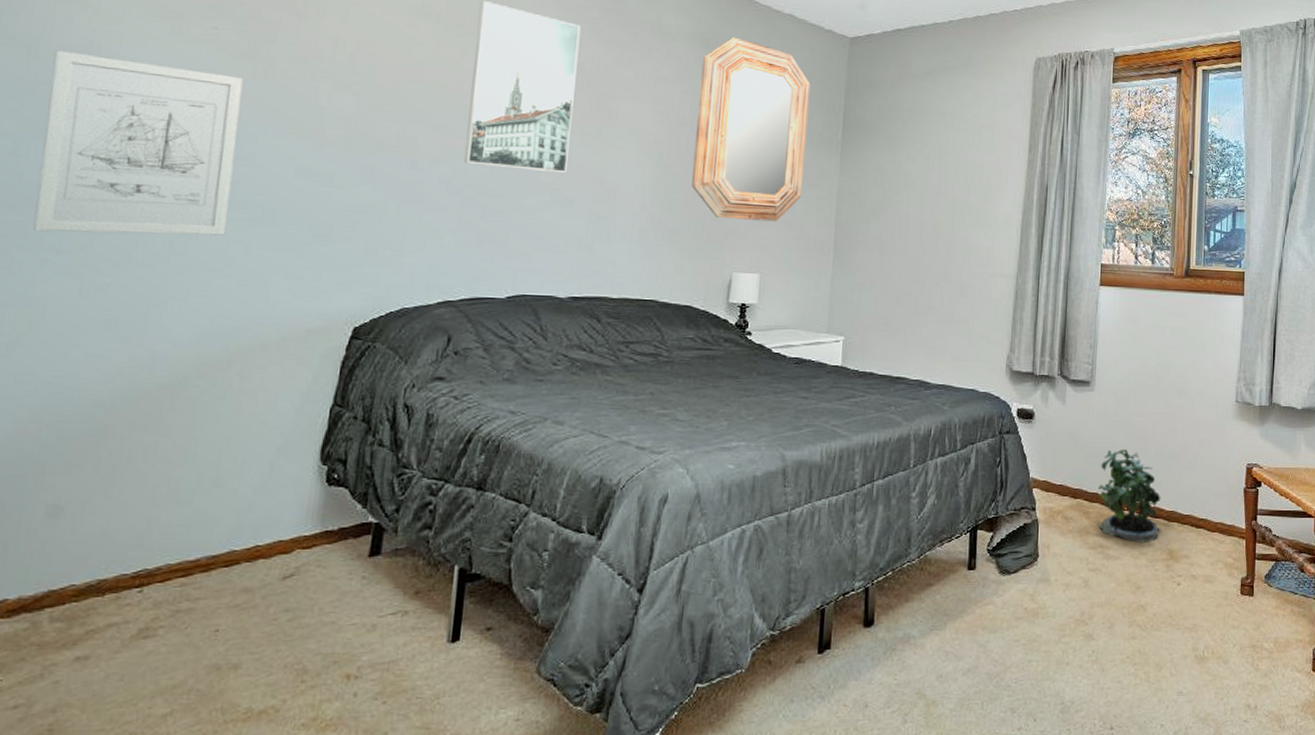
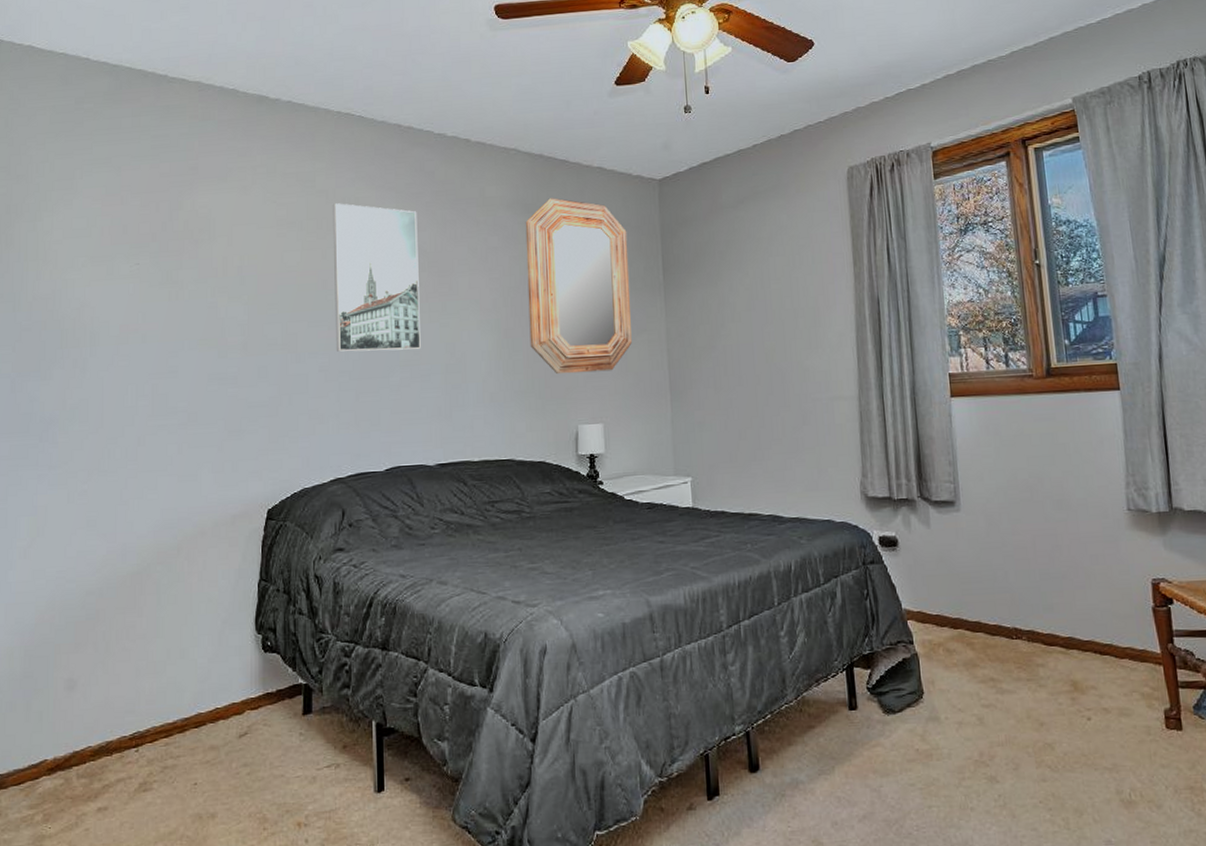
wall art: present [33,50,244,236] -> none [31,301,164,452]
potted plant: present [1098,449,1161,544] -> none [979,572,1057,675]

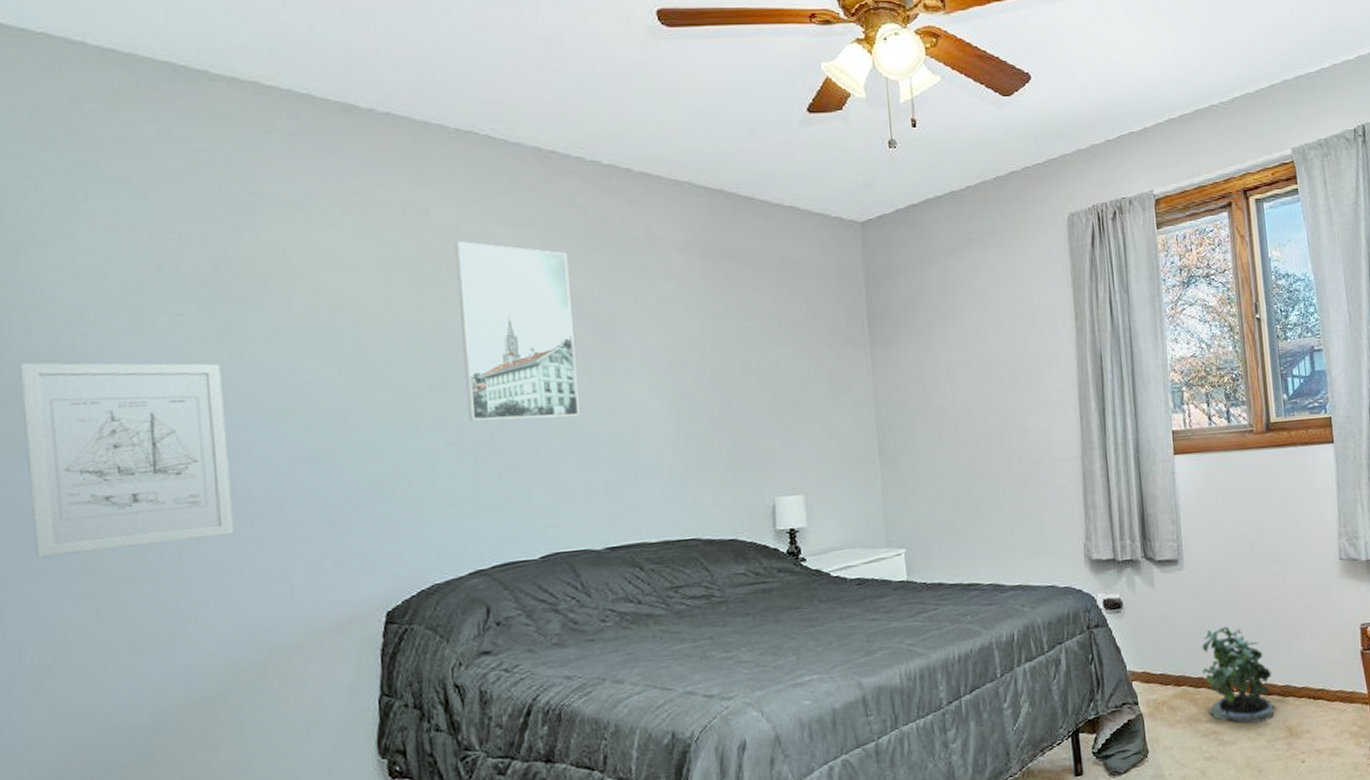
wall art: none [31,301,164,452] -> present [19,362,235,558]
home mirror: present [525,198,632,375] -> none [704,240,835,442]
potted plant: none [979,572,1057,675] -> present [1202,627,1274,725]

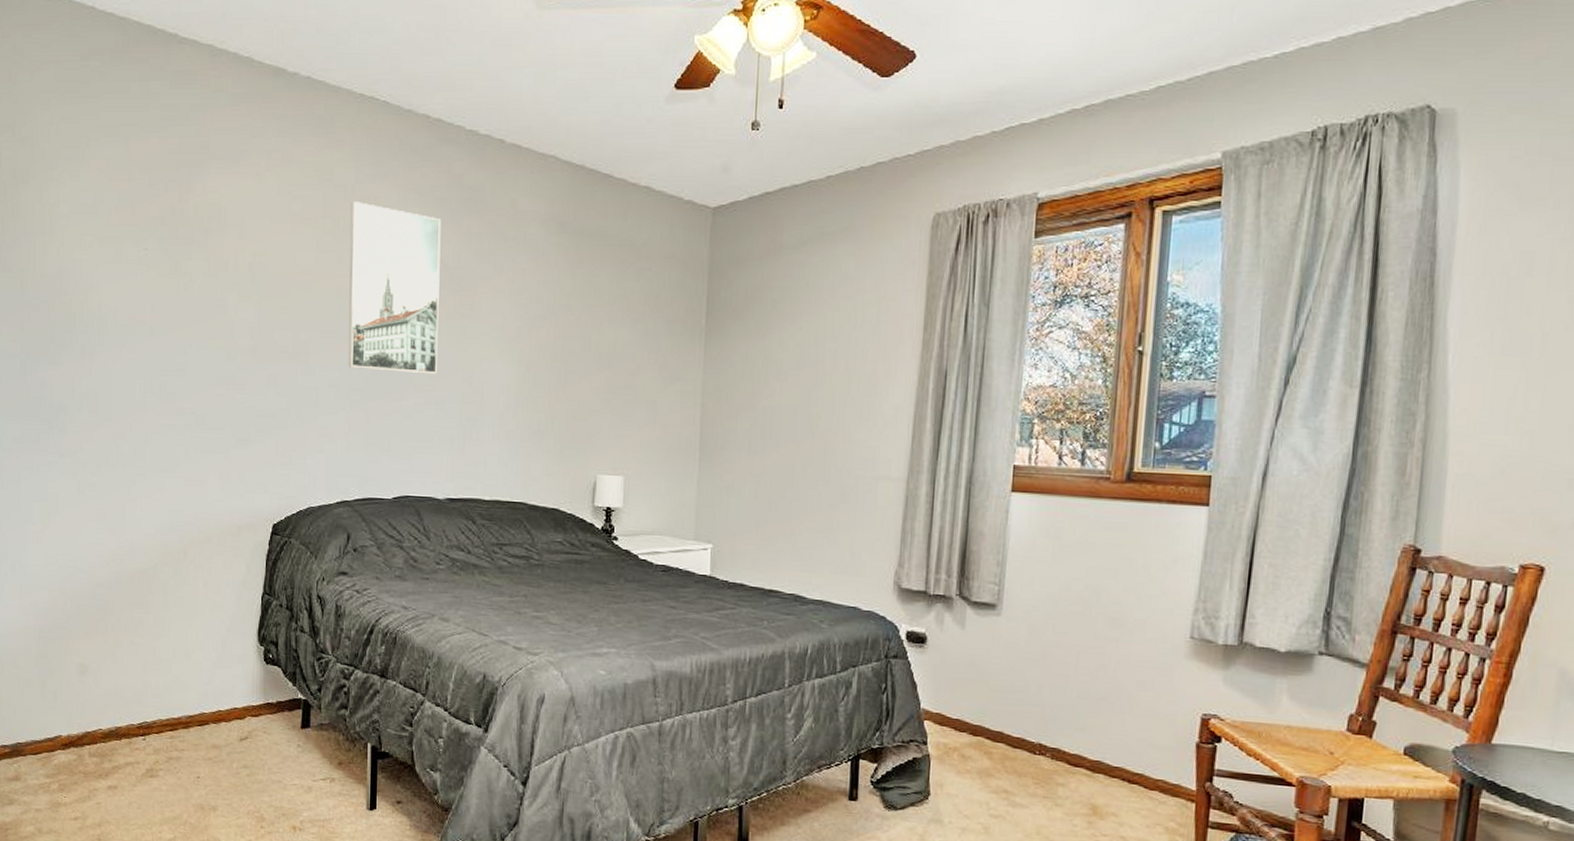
wall art: present [19,362,235,558] -> none [39,279,172,440]
potted plant: present [1202,627,1274,725] -> none [1003,684,1084,794]

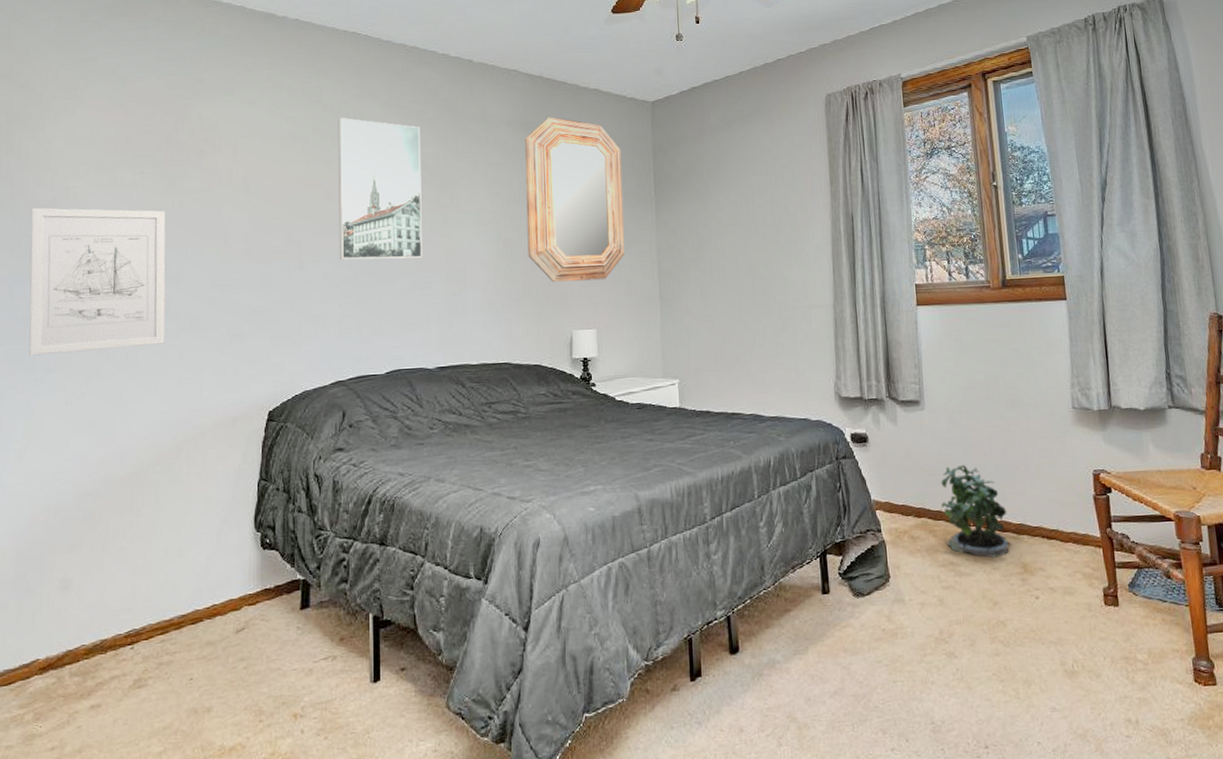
wall art: none [39,279,172,440] -> present [28,207,166,356]
home mirror: none [553,218,671,420] -> present [524,117,624,283]
potted plant: none [1003,684,1084,794] -> present [941,465,1009,559]

